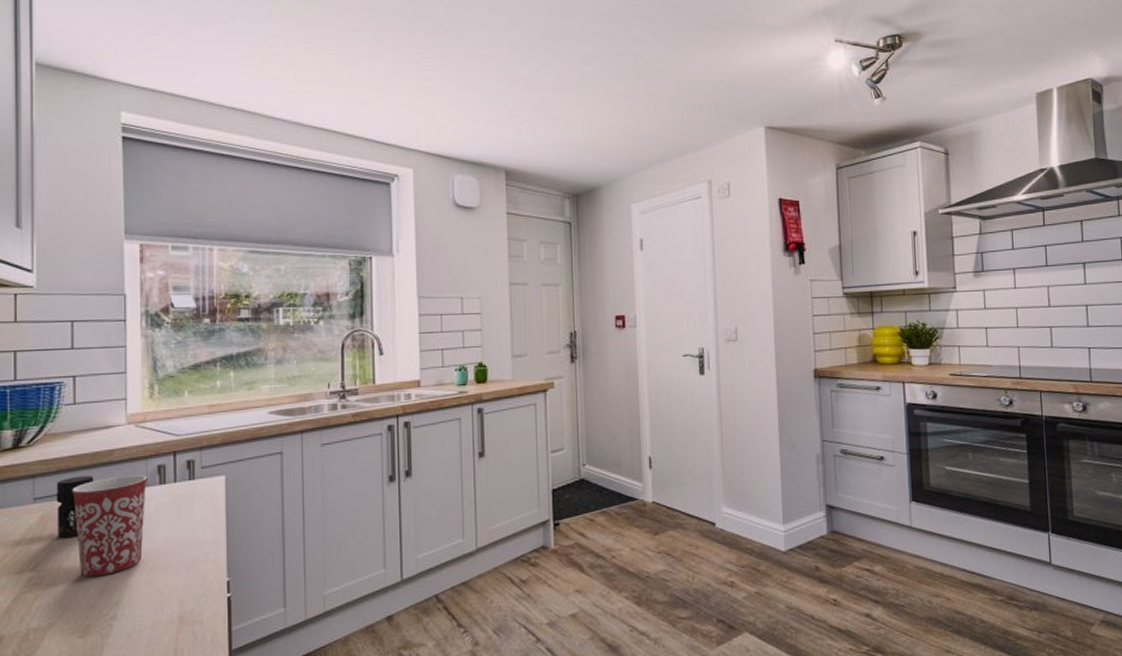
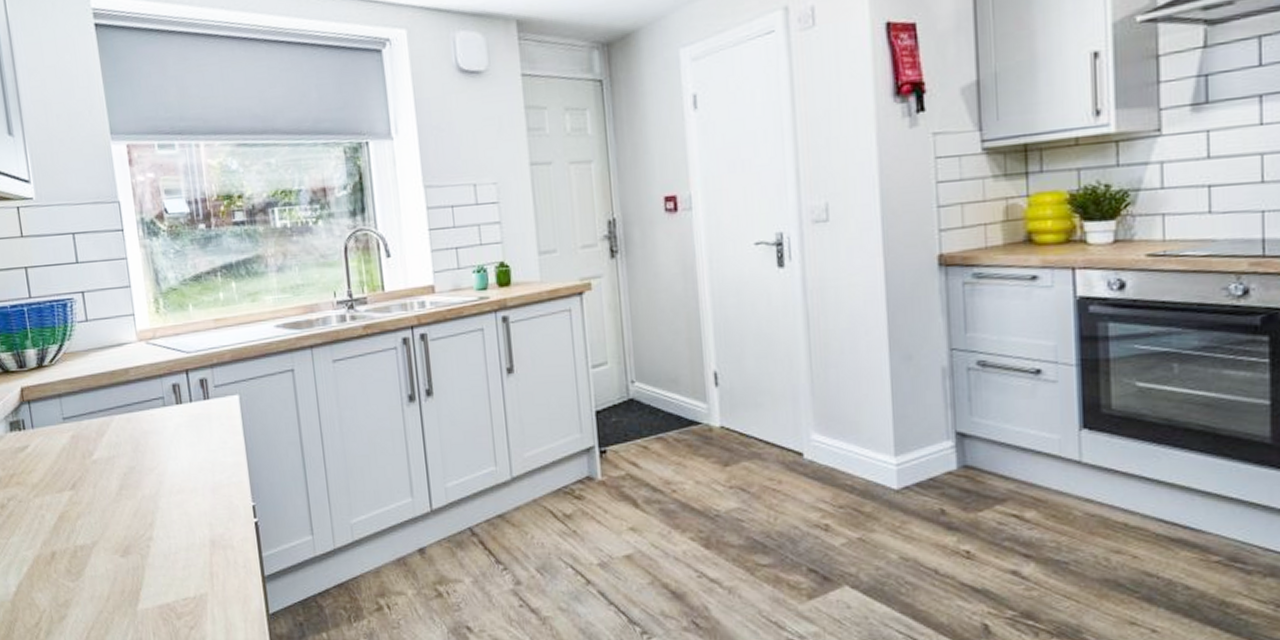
jar: present [56,475,94,538] -> none [81,395,115,458]
mug: present [72,474,148,577] -> none [96,394,169,498]

